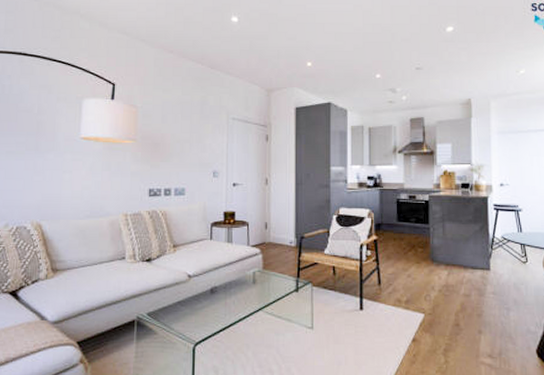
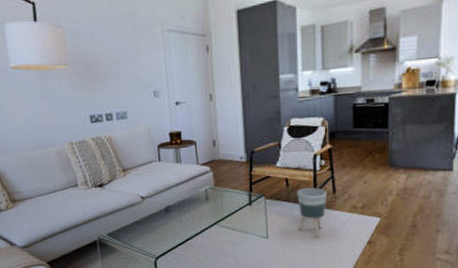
planter: none [343,277,372,332] -> present [297,187,327,238]

